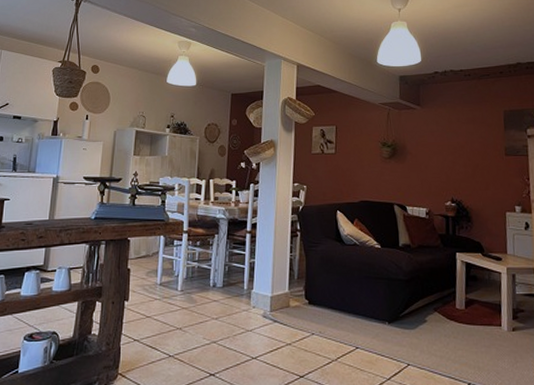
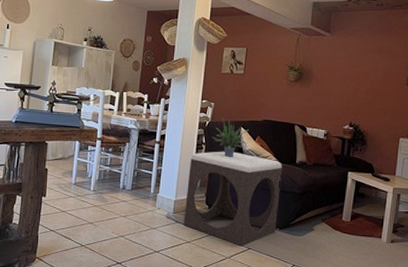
footstool: none [282,237,386,345] -> present [183,151,283,246]
potted plant: none [307,201,346,244] -> present [212,117,249,157]

